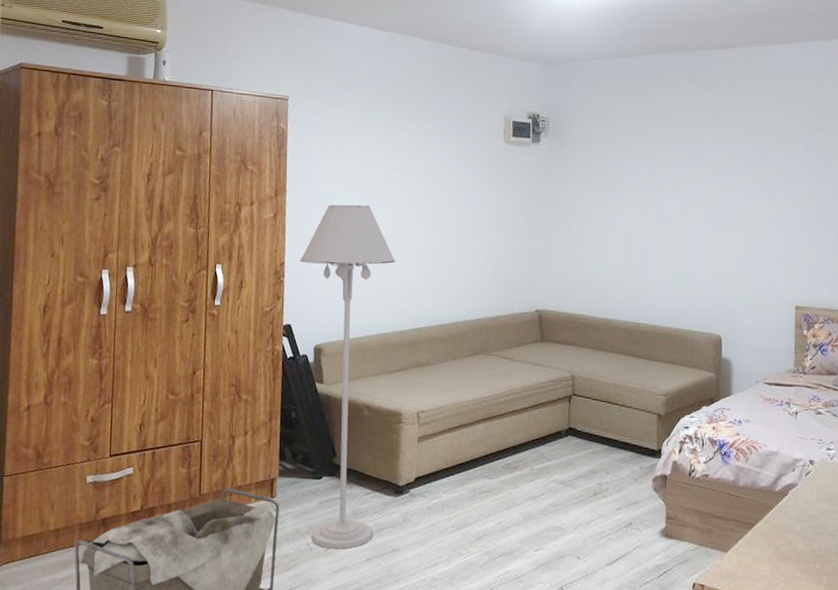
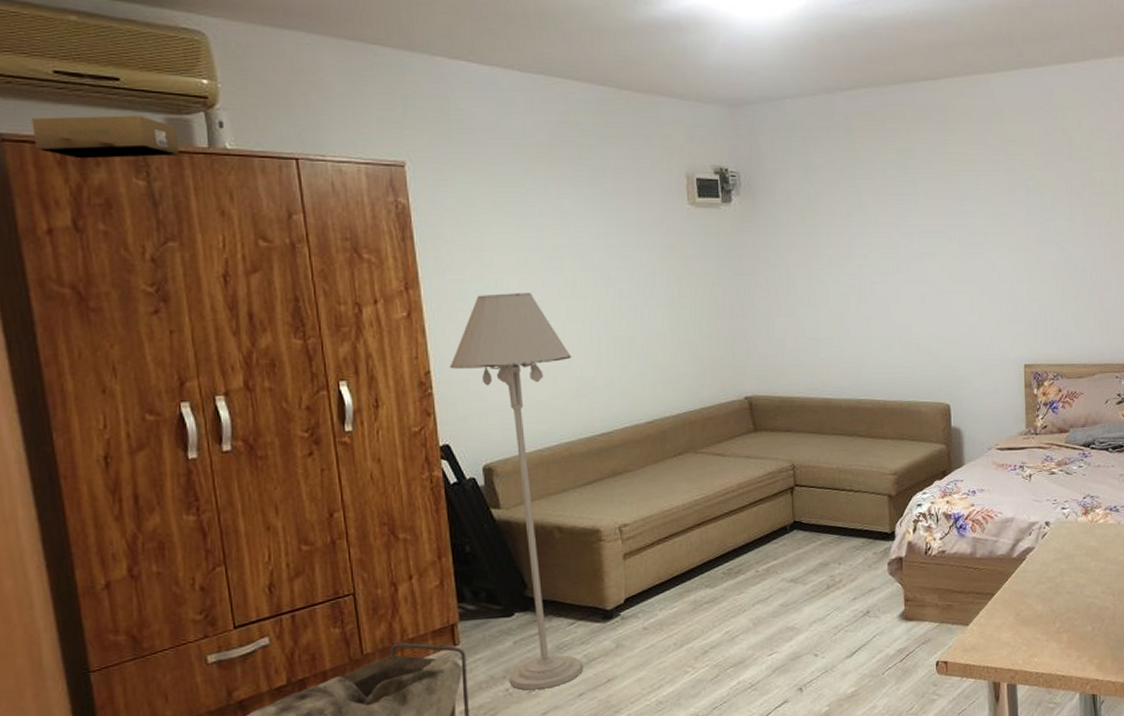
box: none [41,53,134,84] -> present [32,115,180,159]

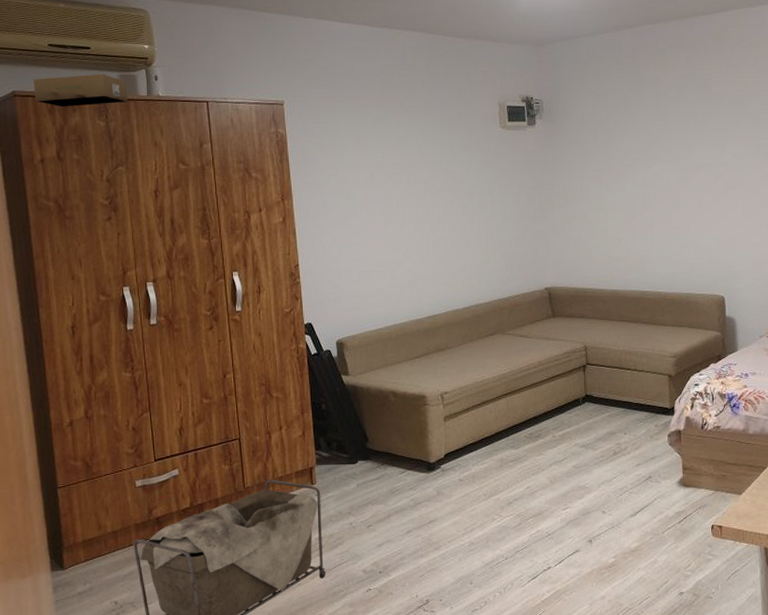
floor lamp: present [449,293,583,691] -> none [313,202,411,525]

